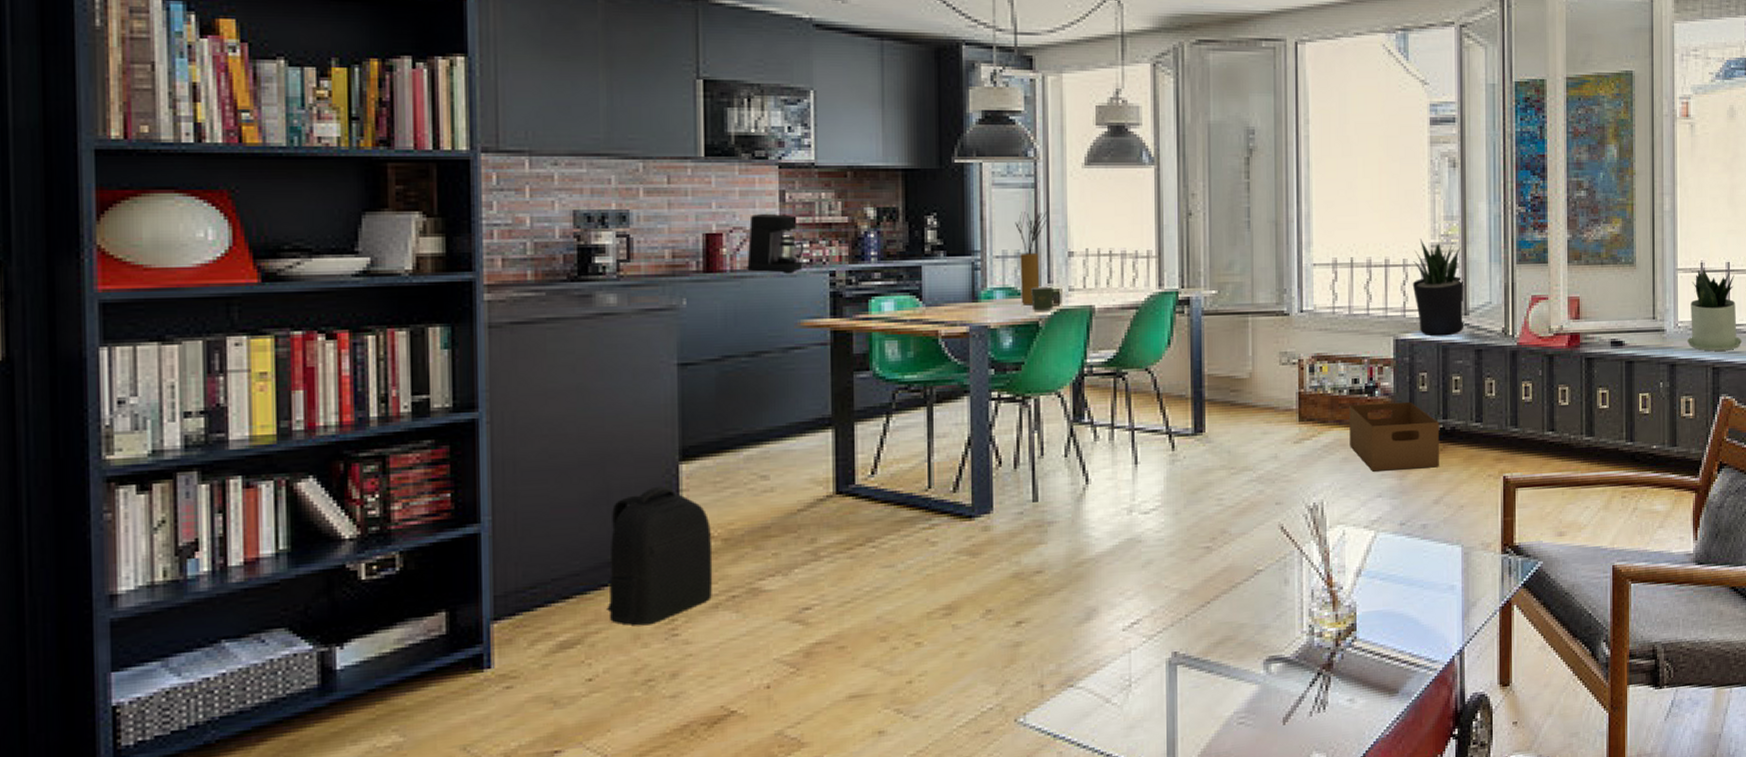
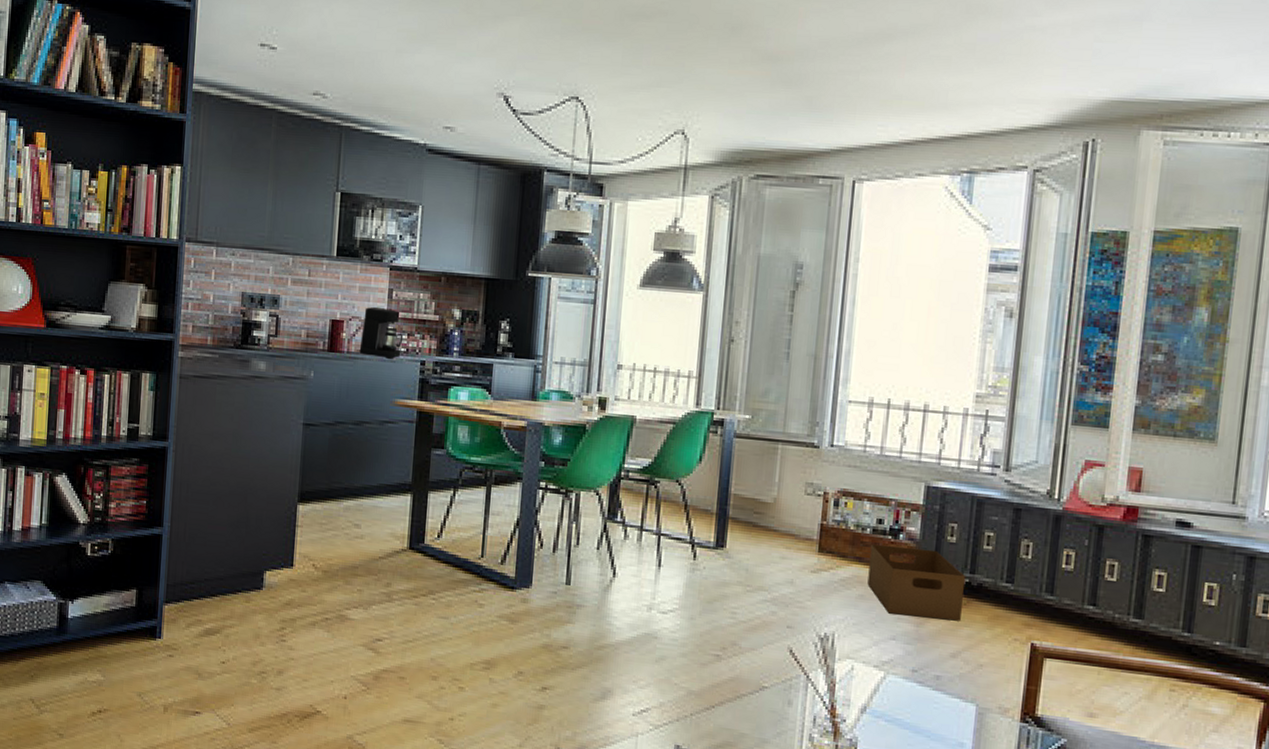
backpack: present [607,485,713,626] -> none [239,519,316,629]
vase: present [1015,207,1048,306] -> none [572,321,603,409]
mug: present [1031,286,1061,311] -> none [581,393,608,416]
planter: present [1412,238,1464,336] -> none [951,387,1009,489]

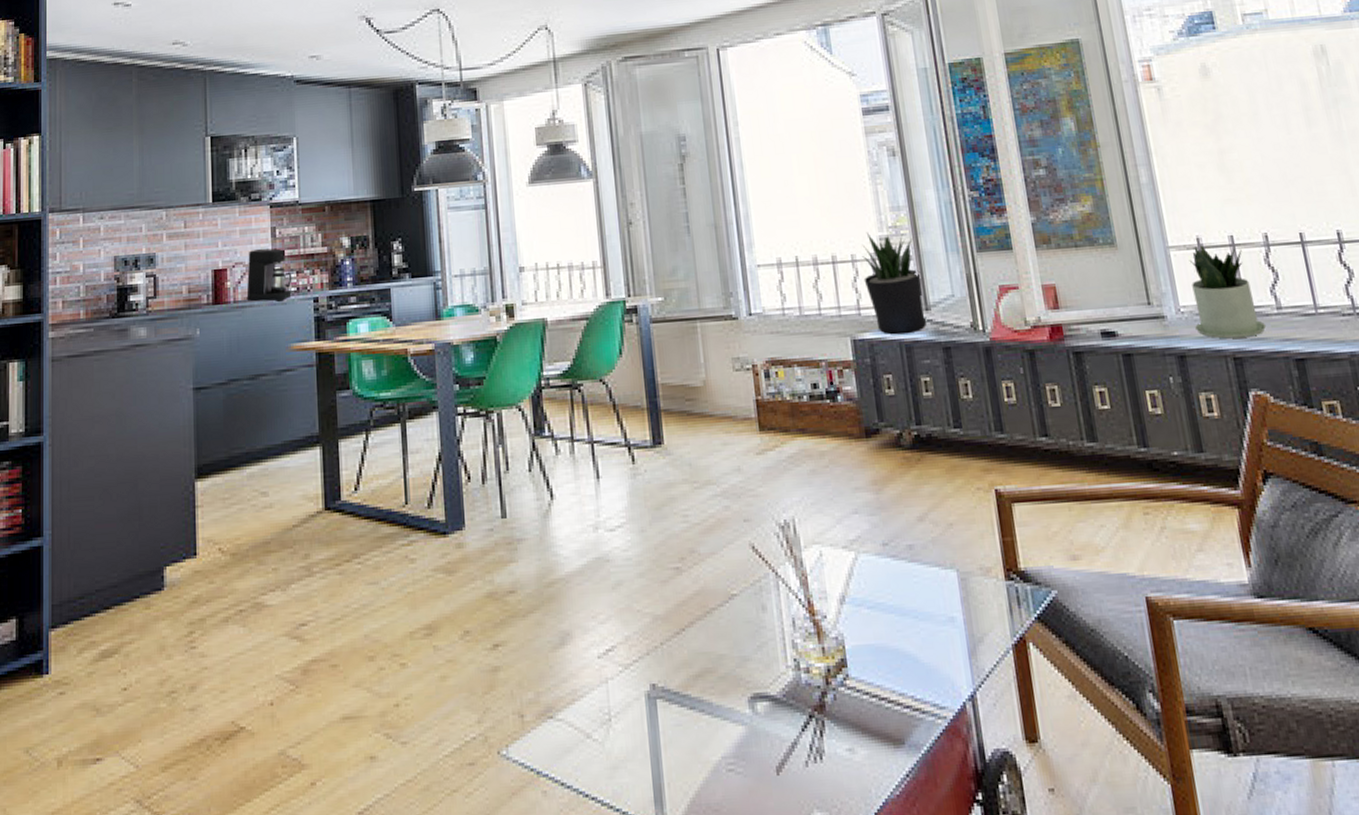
storage basket: present [867,543,965,621] -> none [811,406,919,485]
planter: none [951,387,1009,489] -> present [862,232,927,335]

